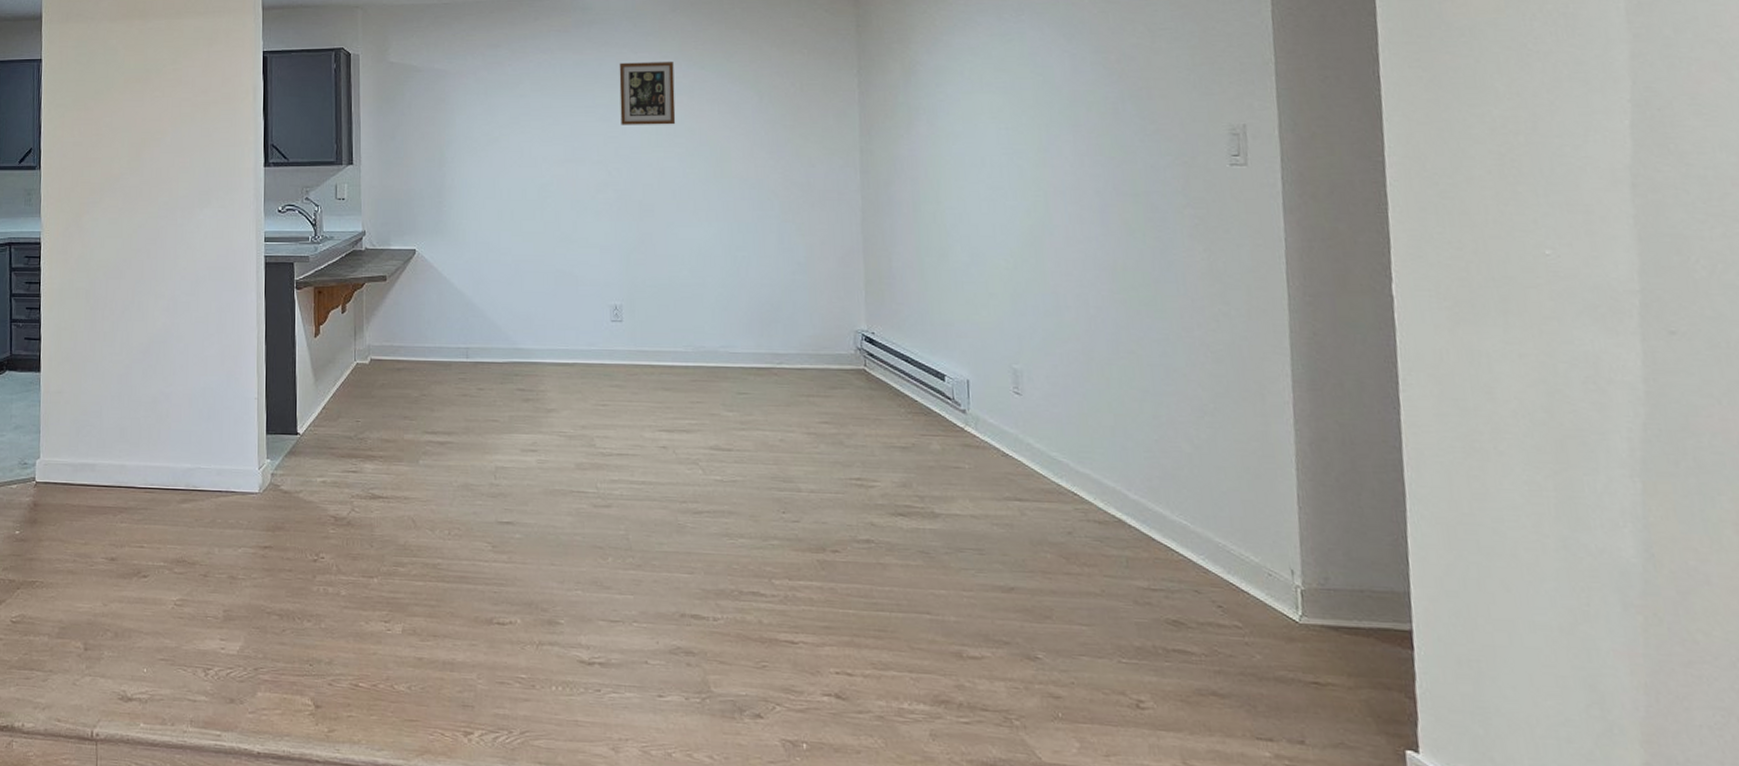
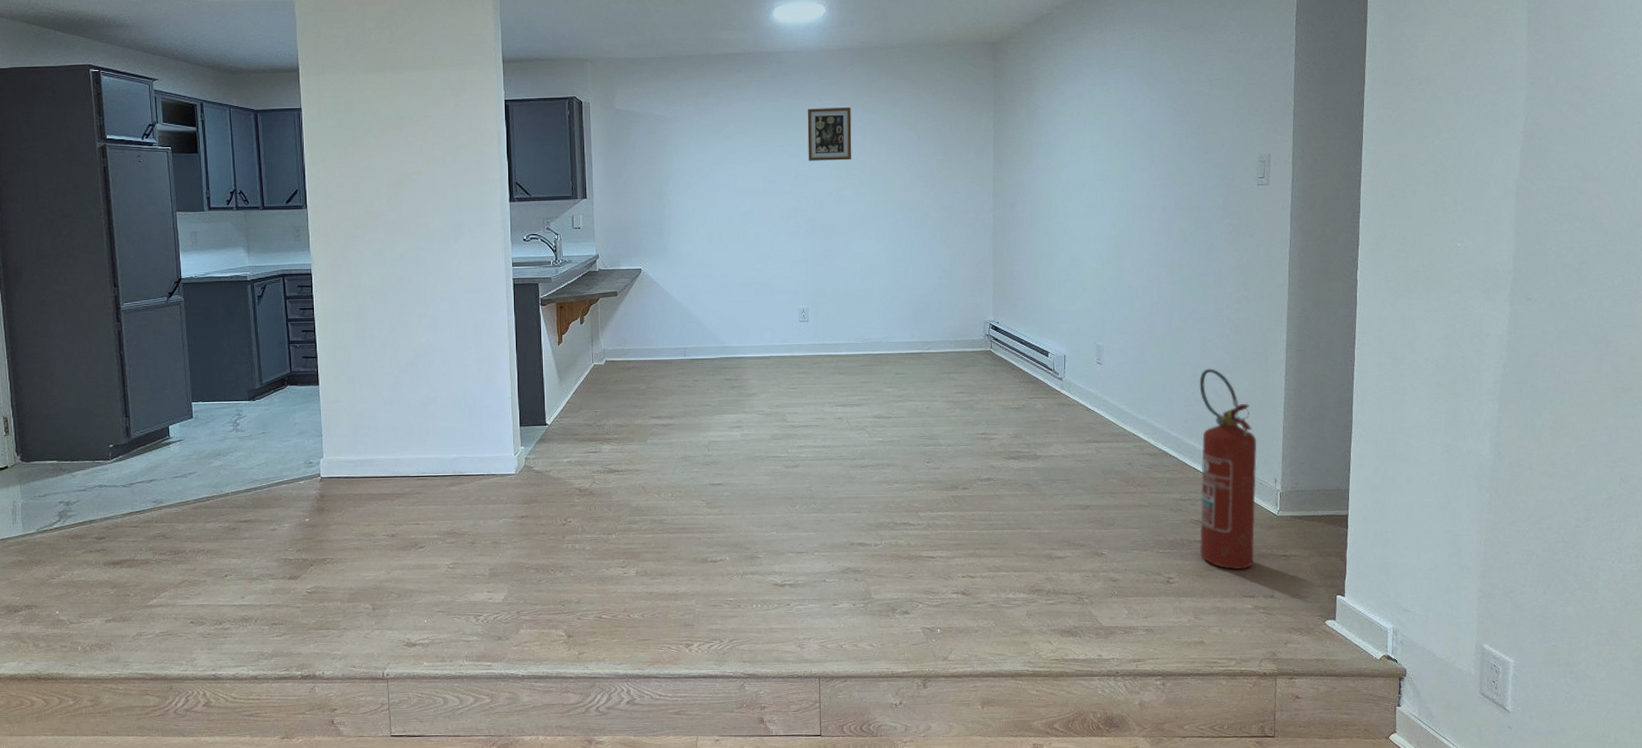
fire extinguisher: none [1164,408,1268,699] -> present [1199,368,1257,570]

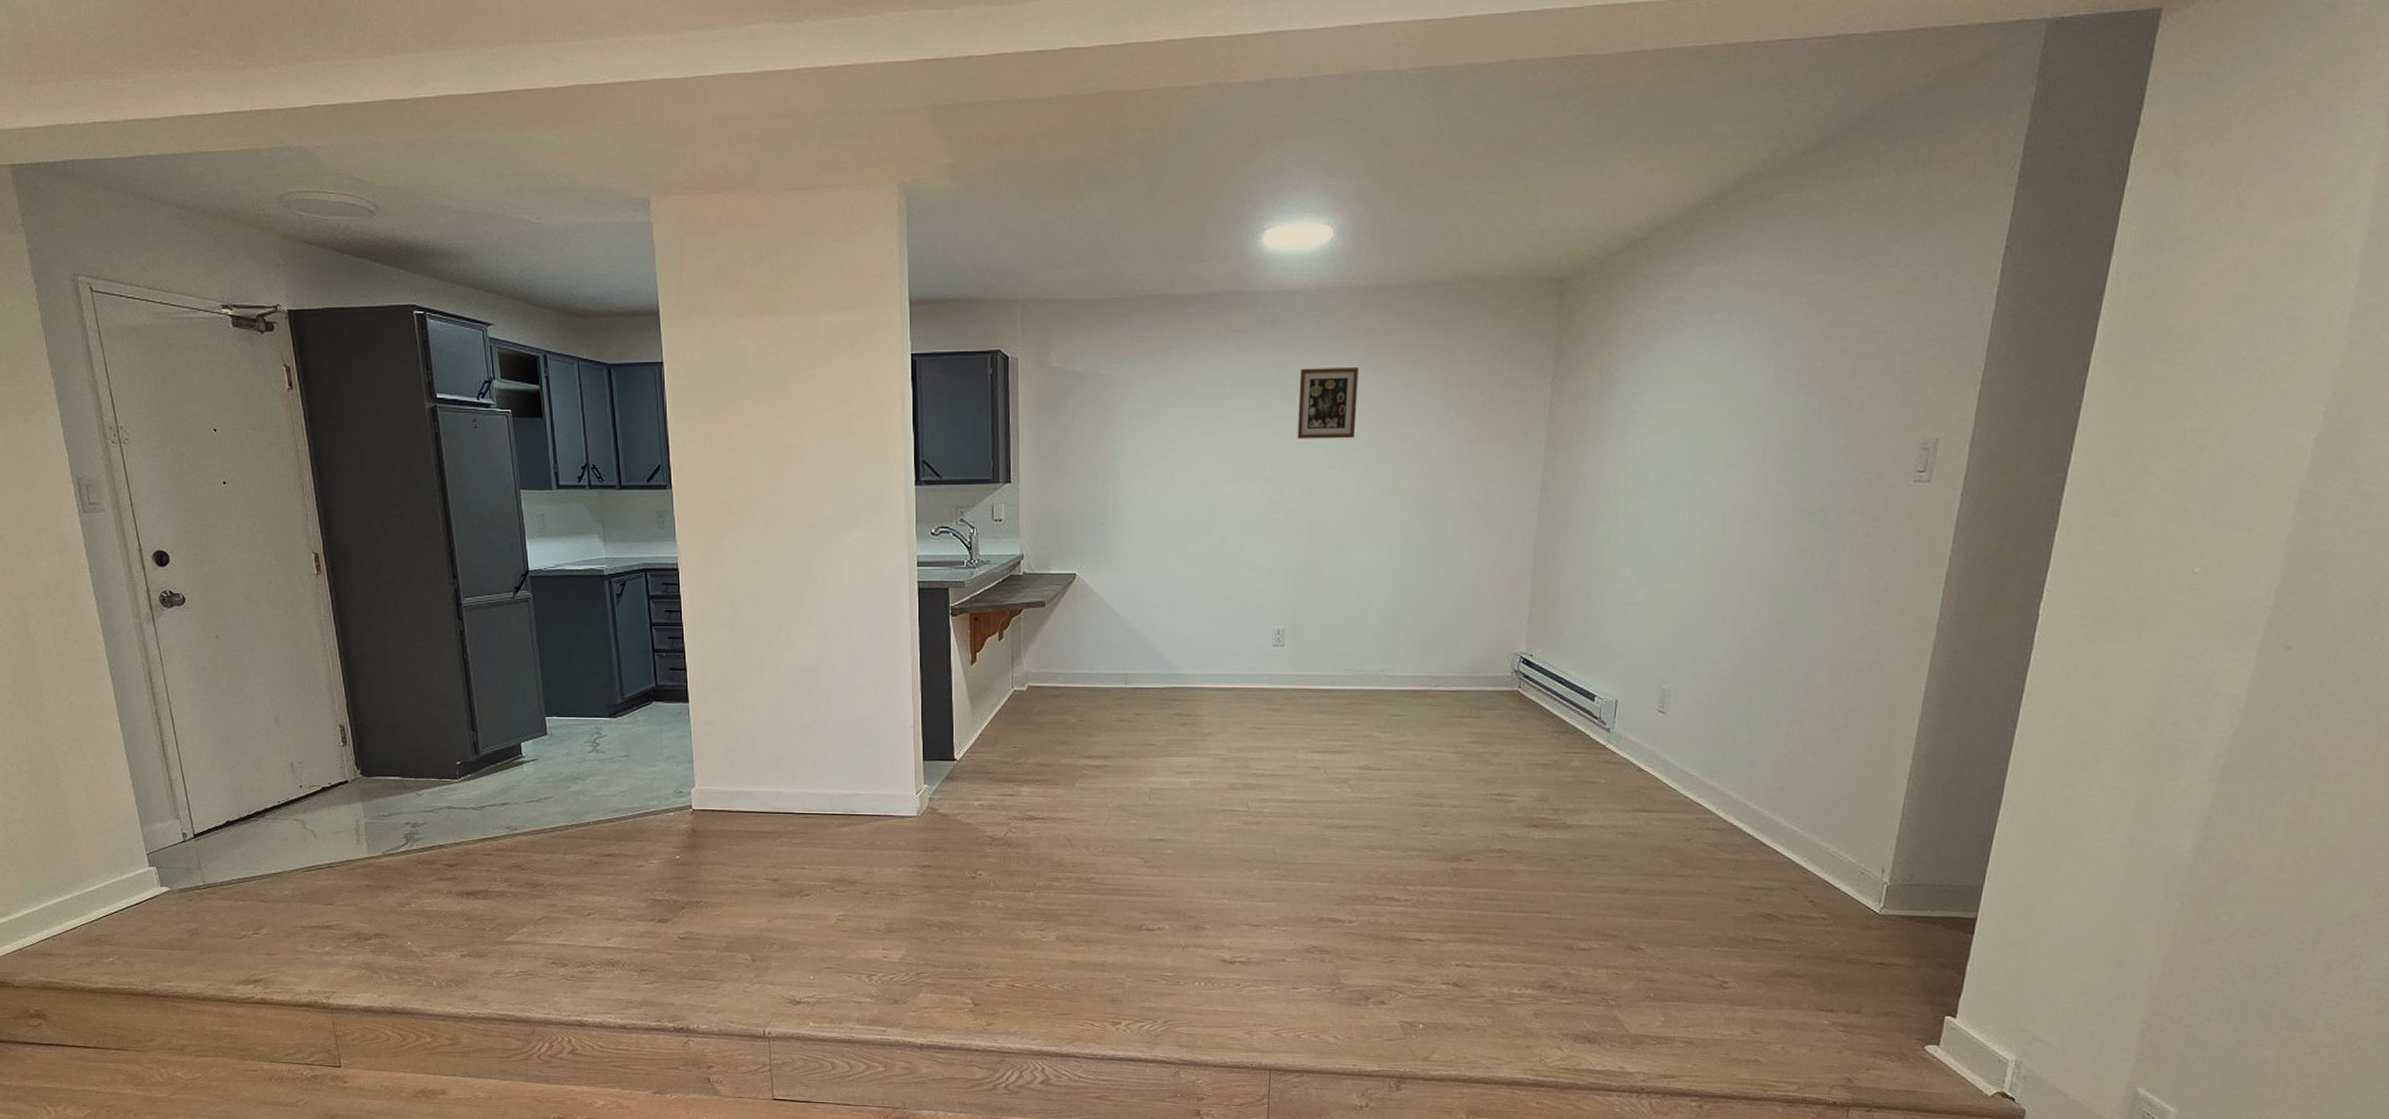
fire extinguisher: present [1199,368,1257,570] -> none [1767,724,1865,978]

